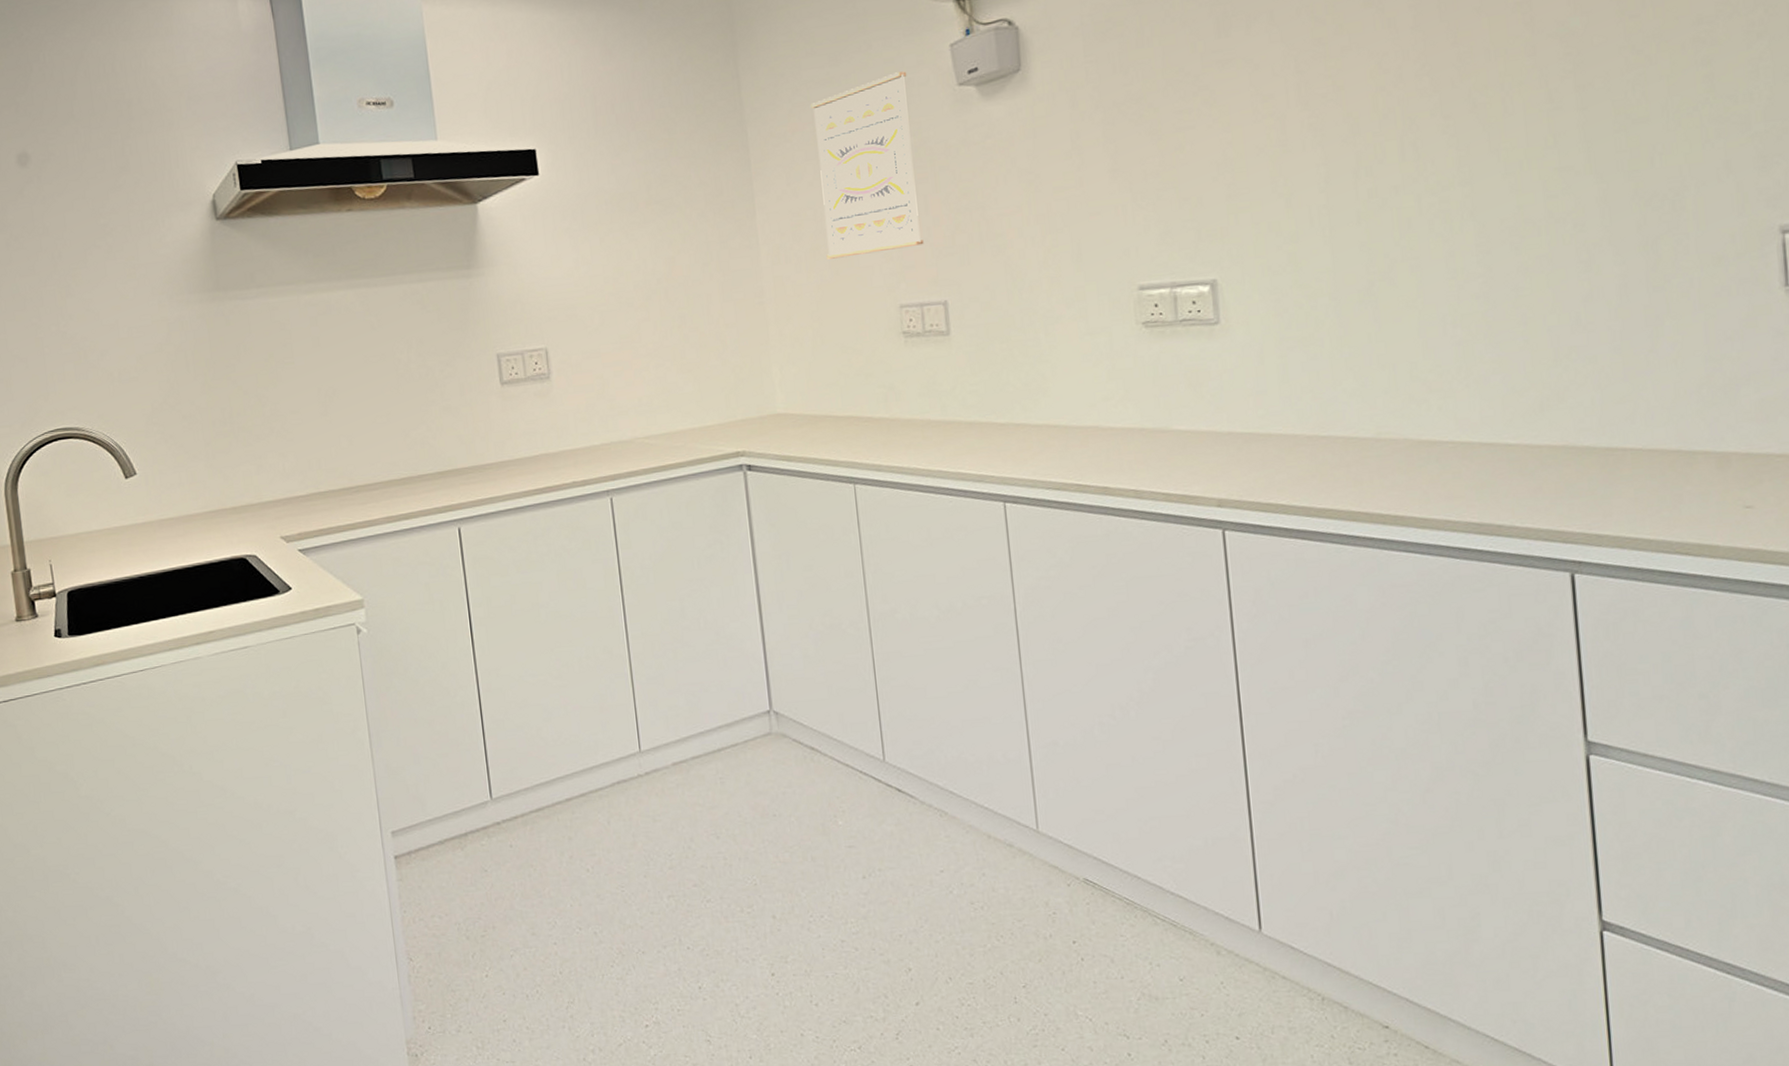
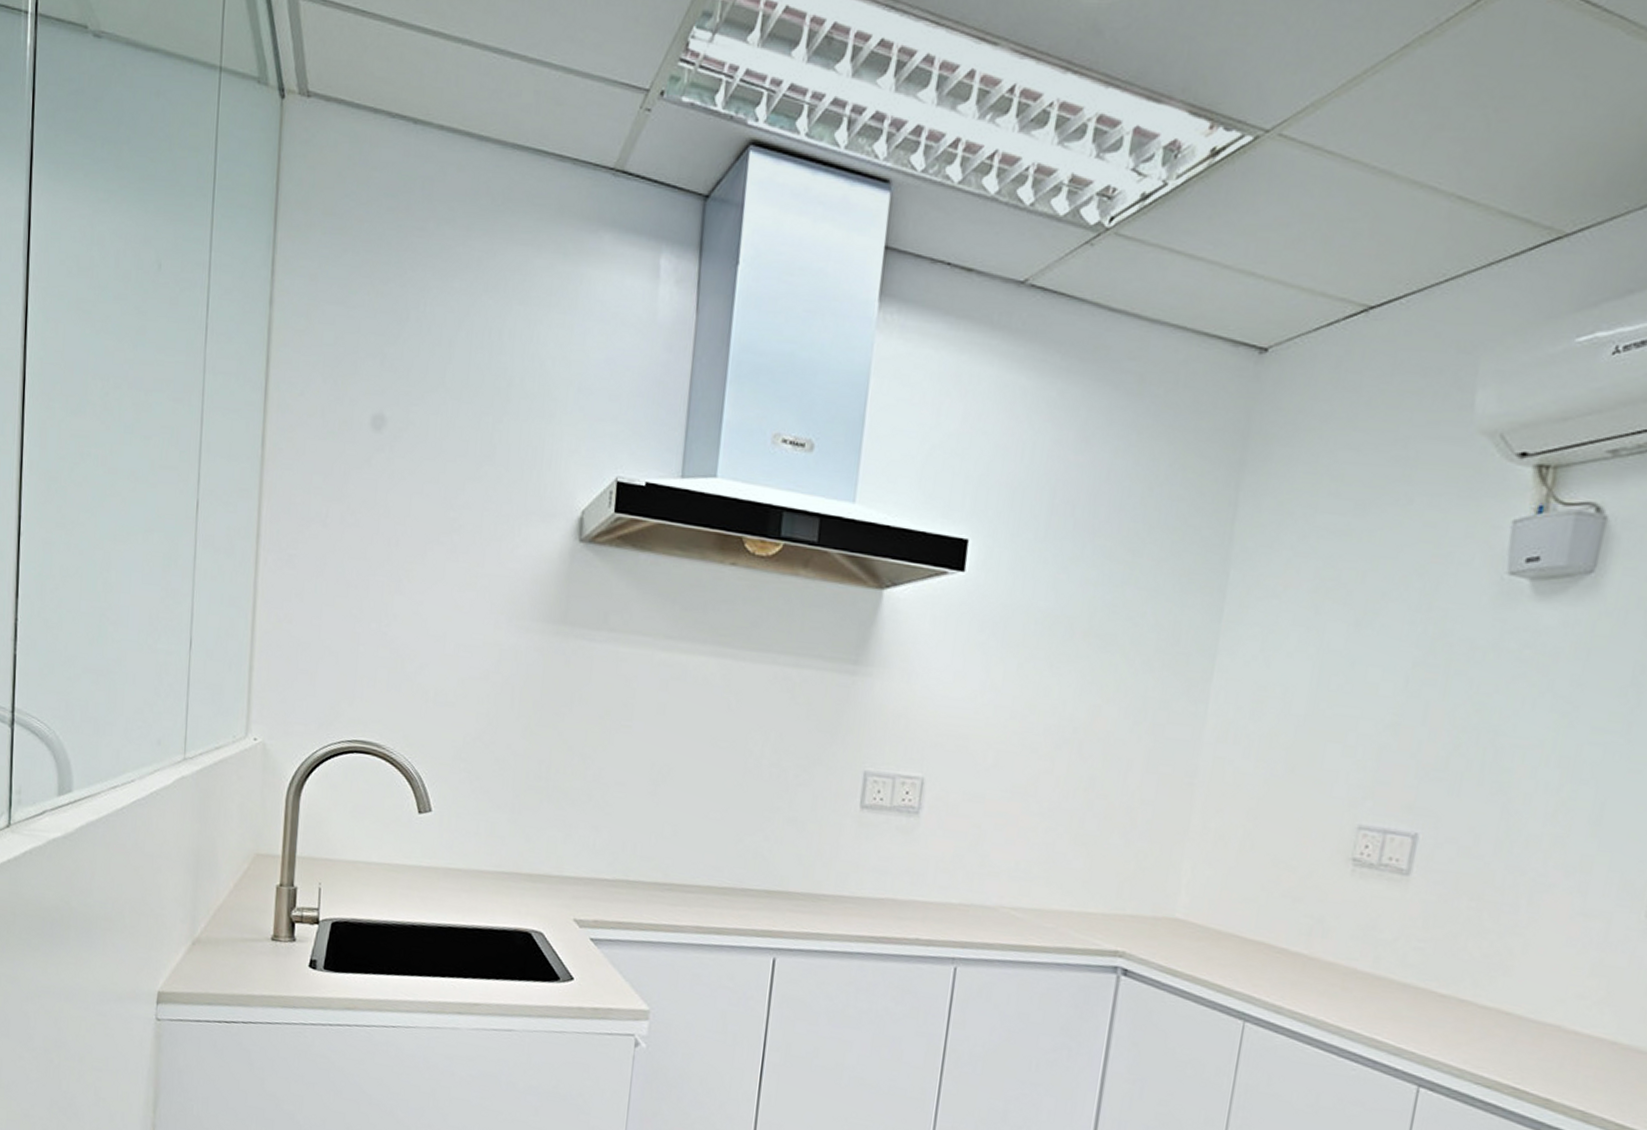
wall art: present [811,71,924,260] -> none [1284,541,1448,760]

